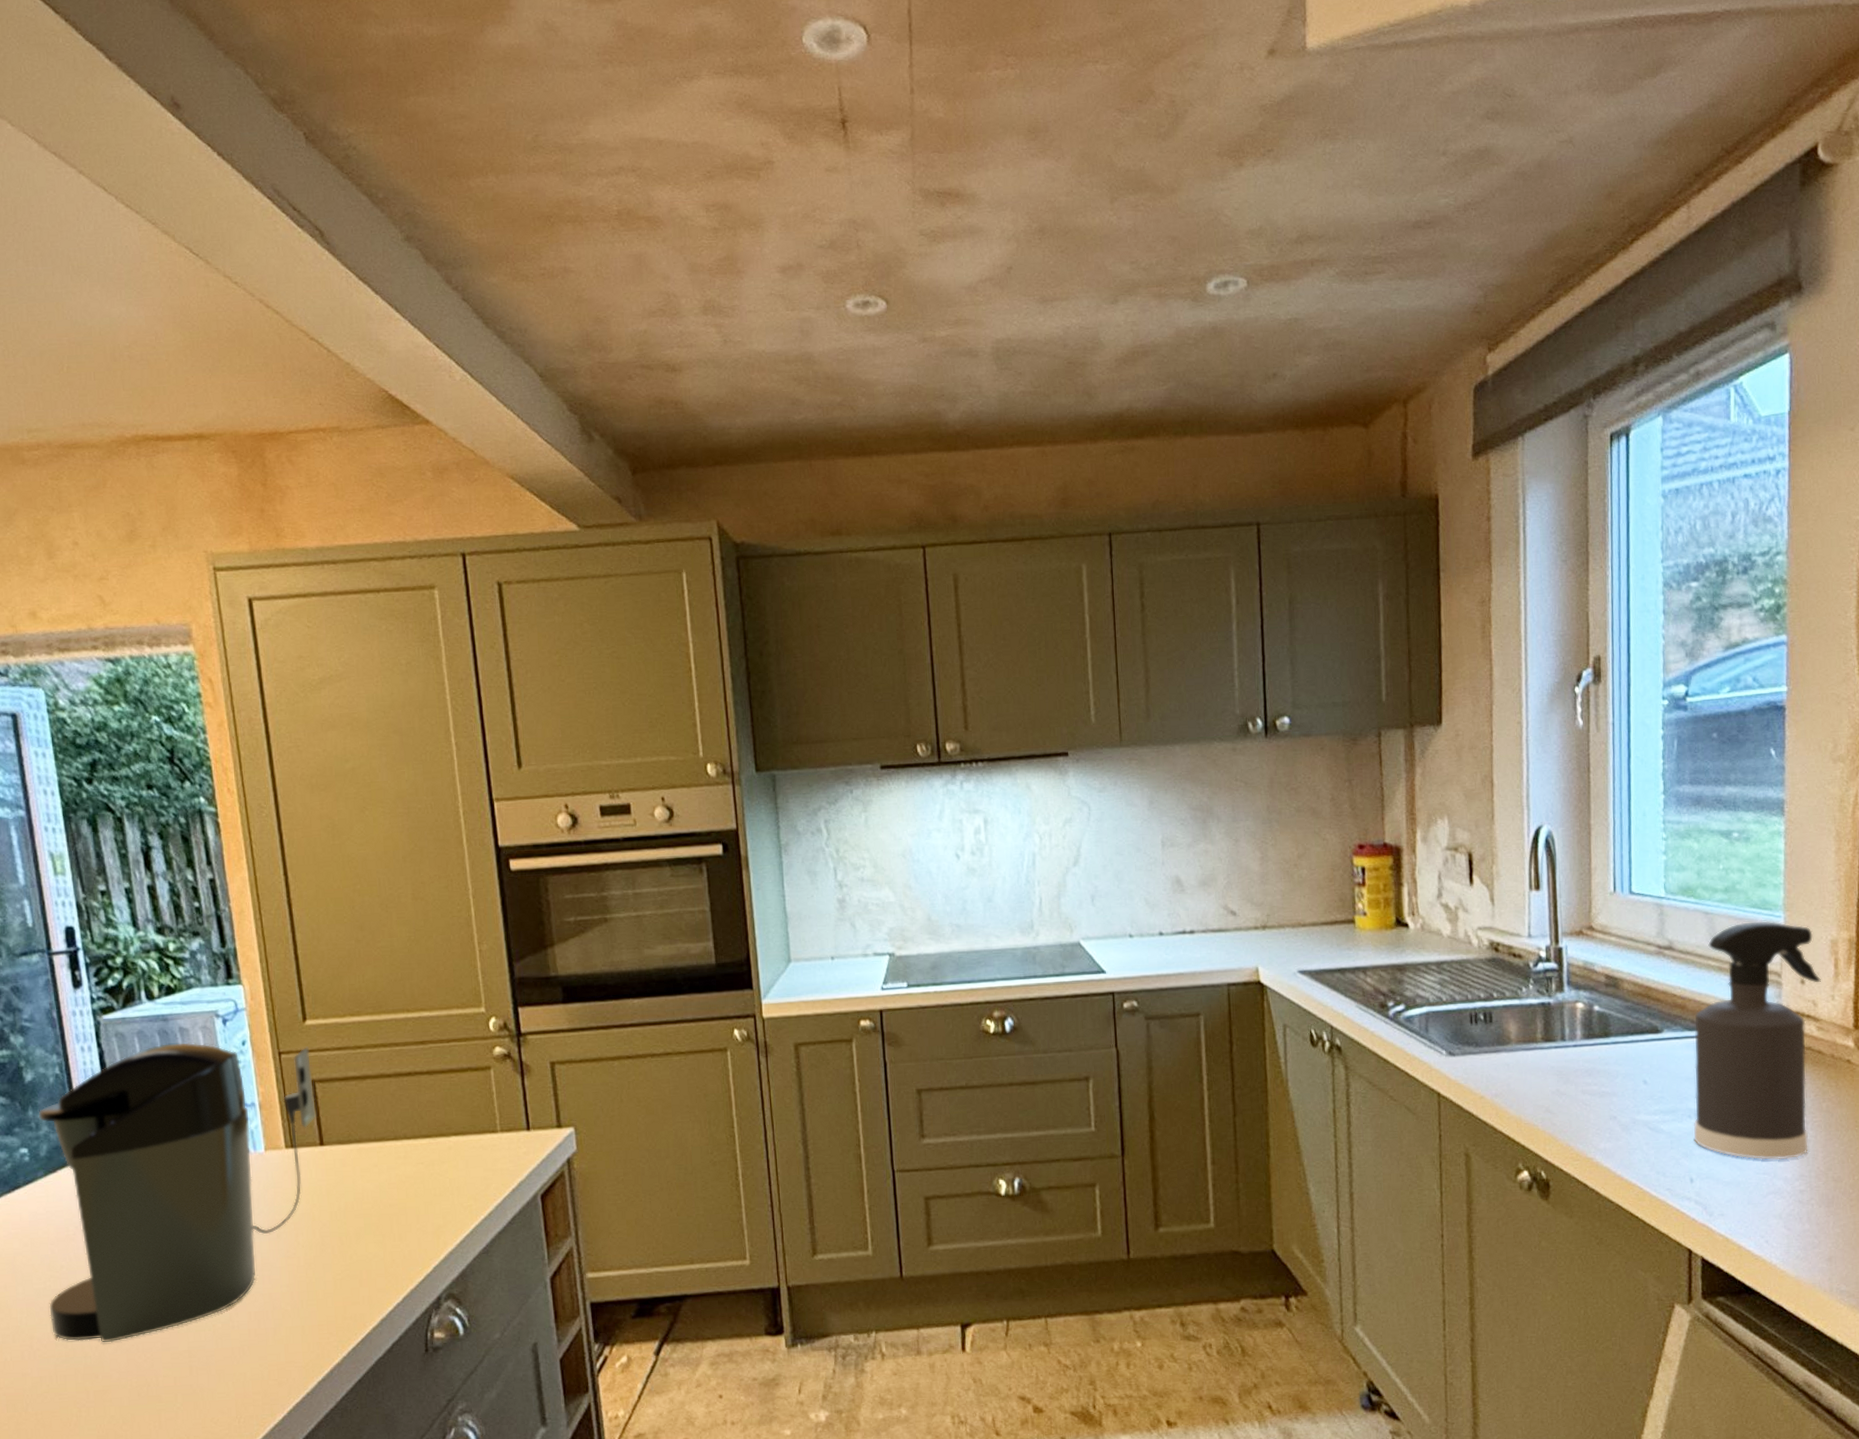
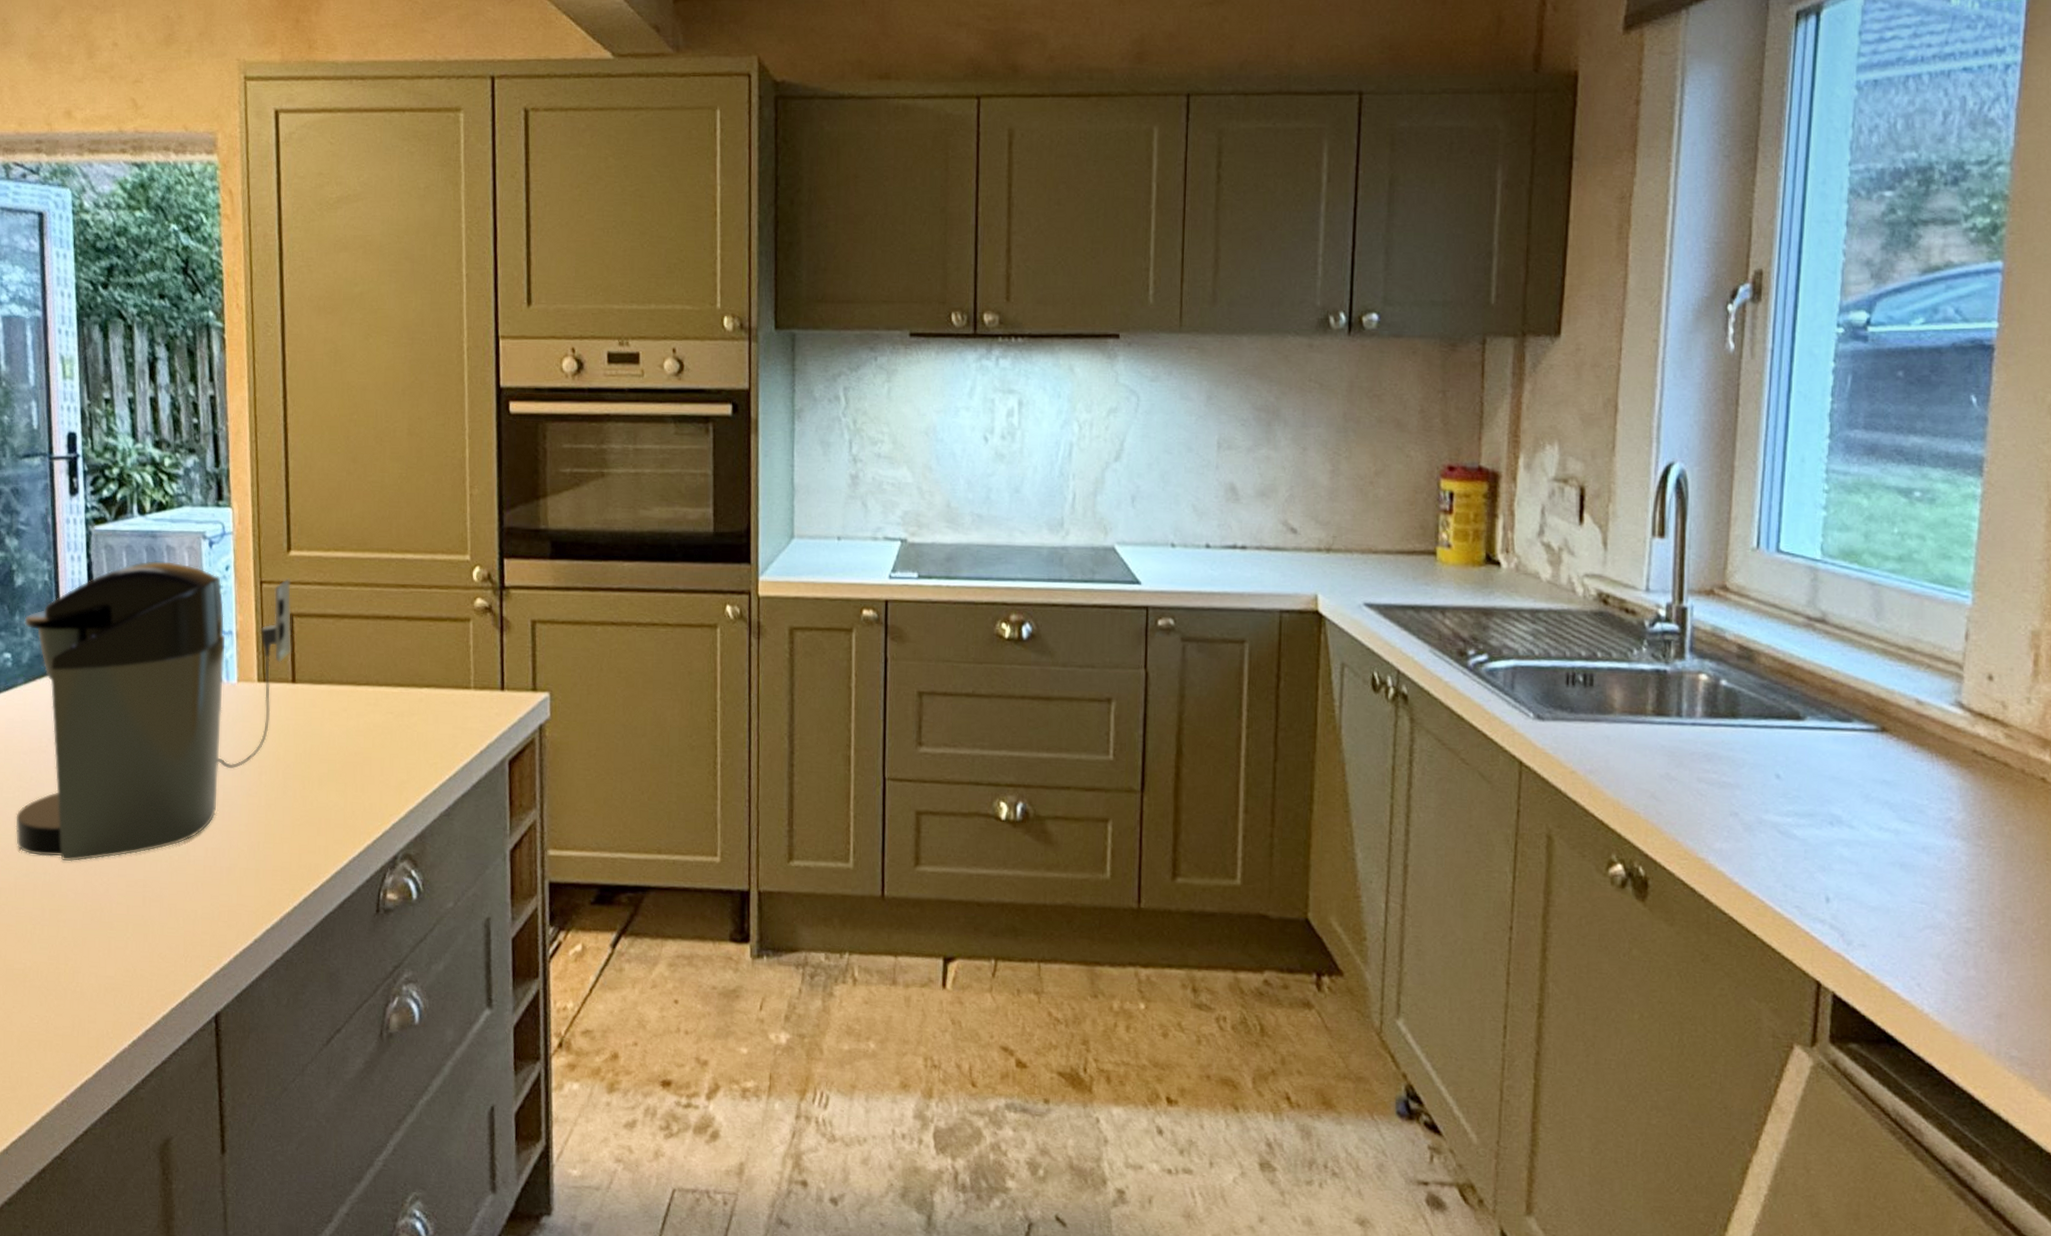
spray bottle: present [1693,921,1822,1160] -> none [1834,599,2016,889]

